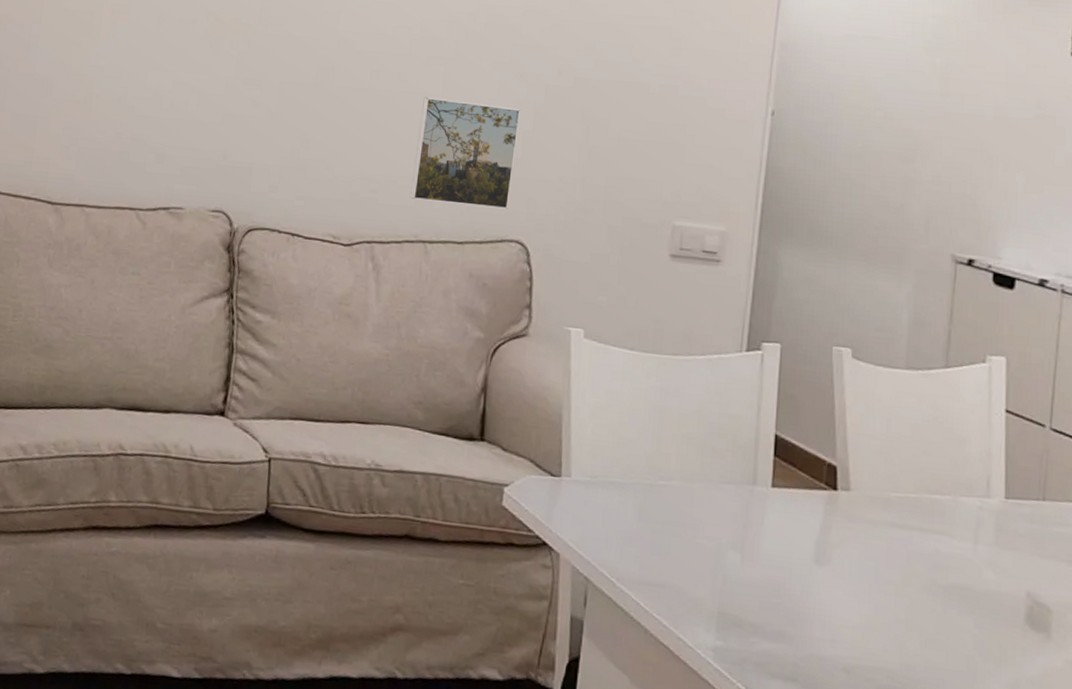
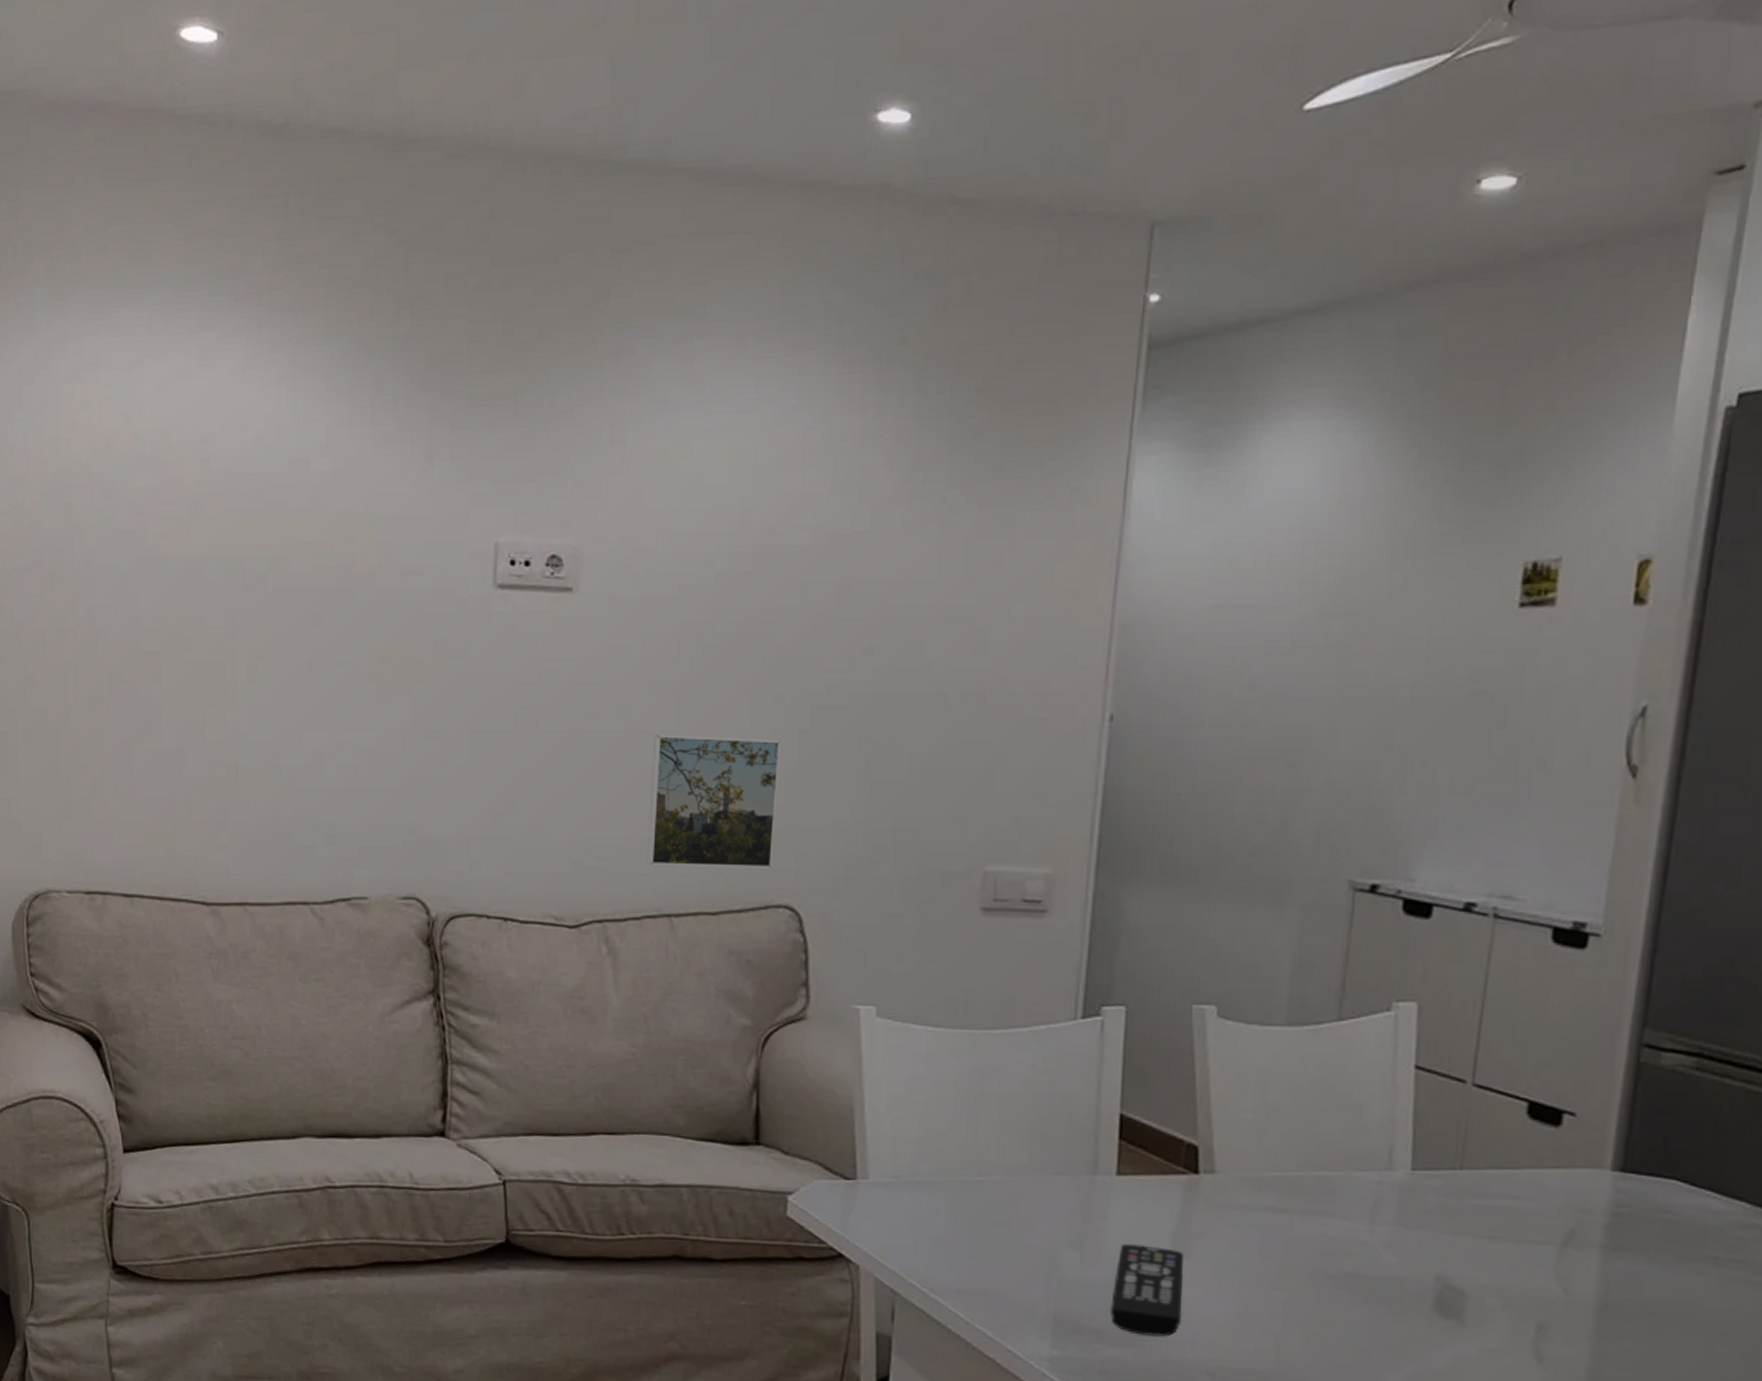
remote control: none [764,548,825,634] -> present [1109,1243,1183,1337]

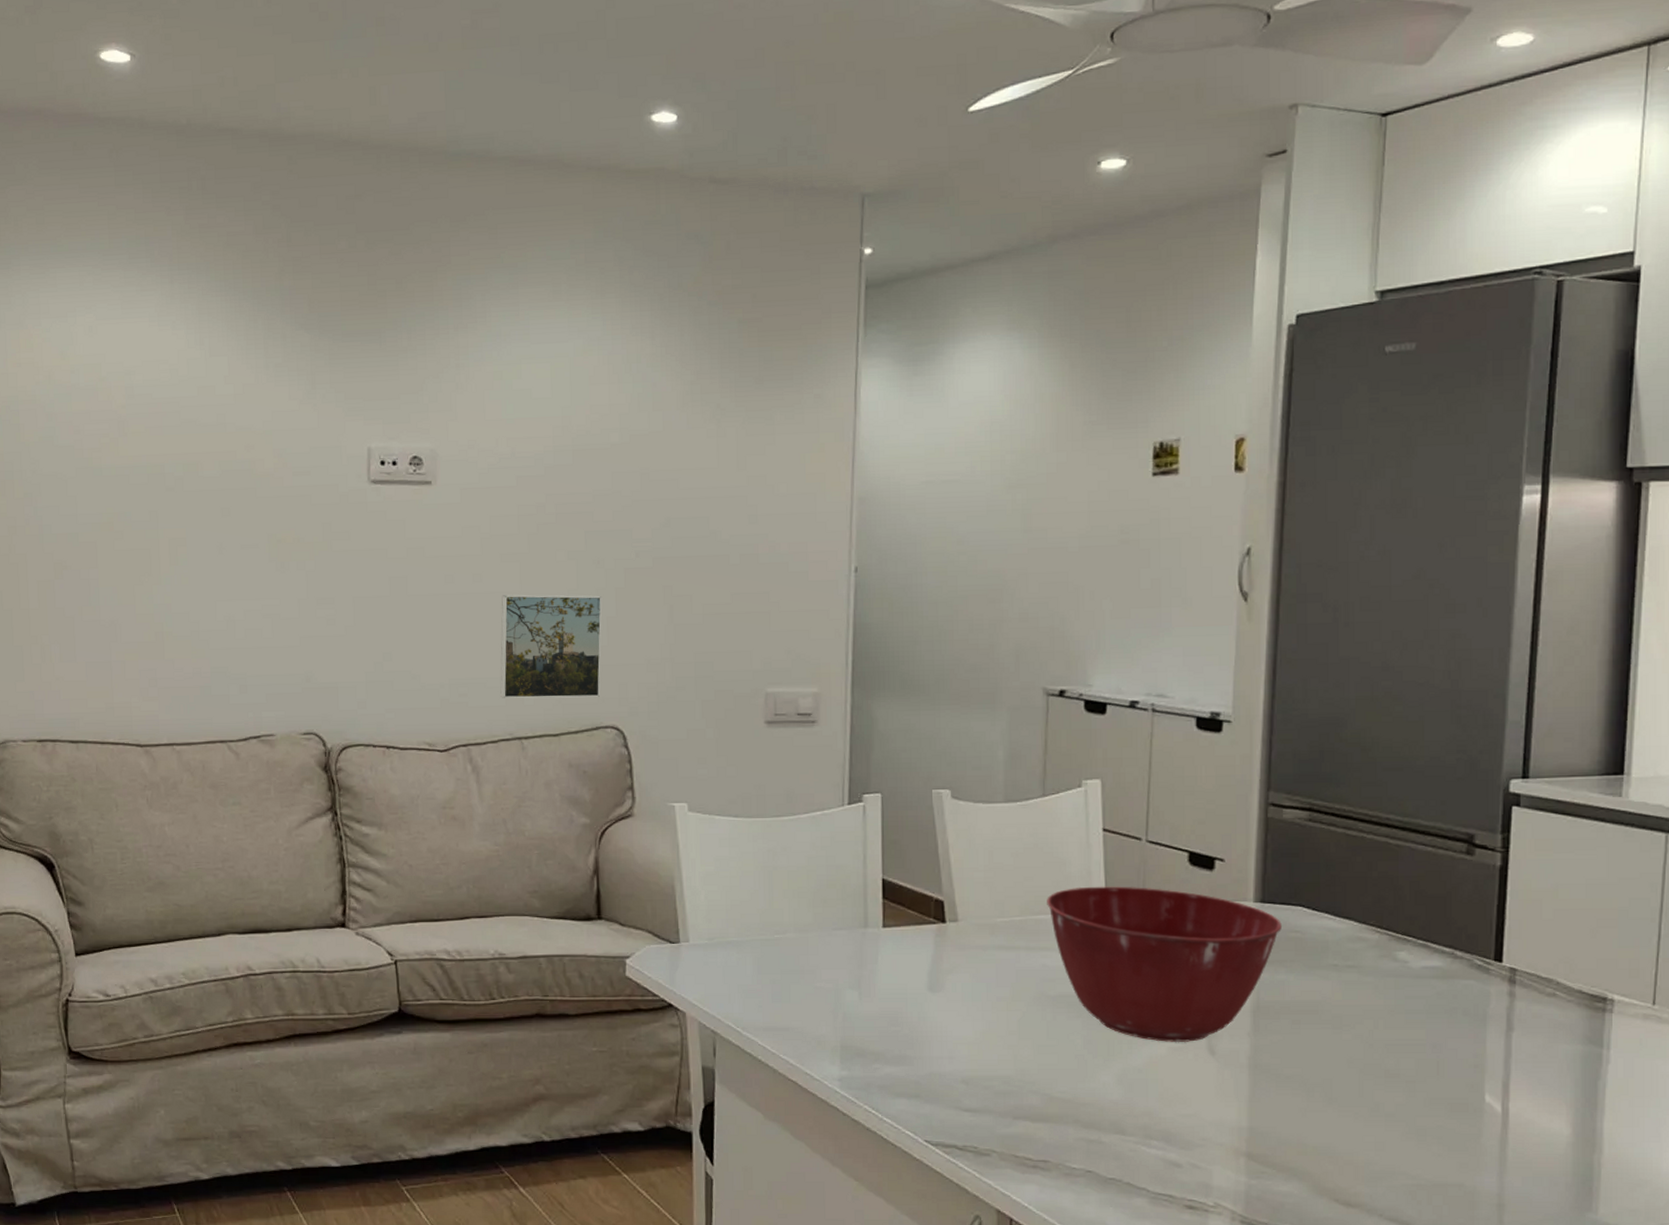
remote control: present [1109,1243,1183,1337] -> none [884,981,940,1055]
mixing bowl: none [1333,1138,1647,1344] -> present [1047,886,1282,1043]

